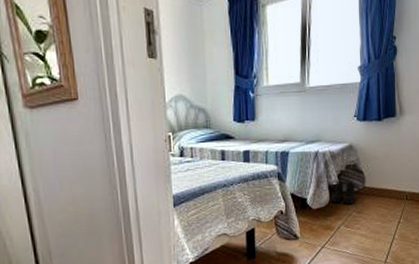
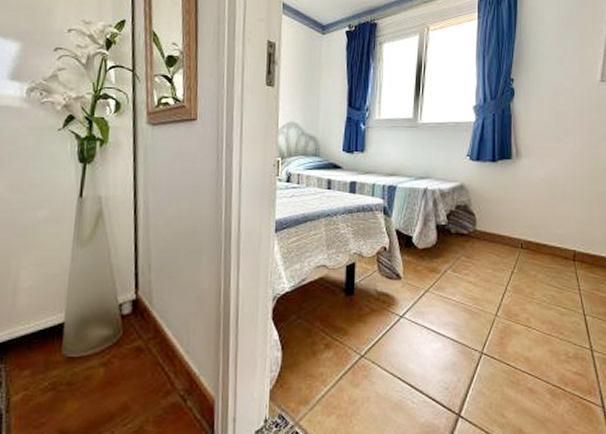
boots: present [331,180,355,204] -> none [438,221,465,247]

